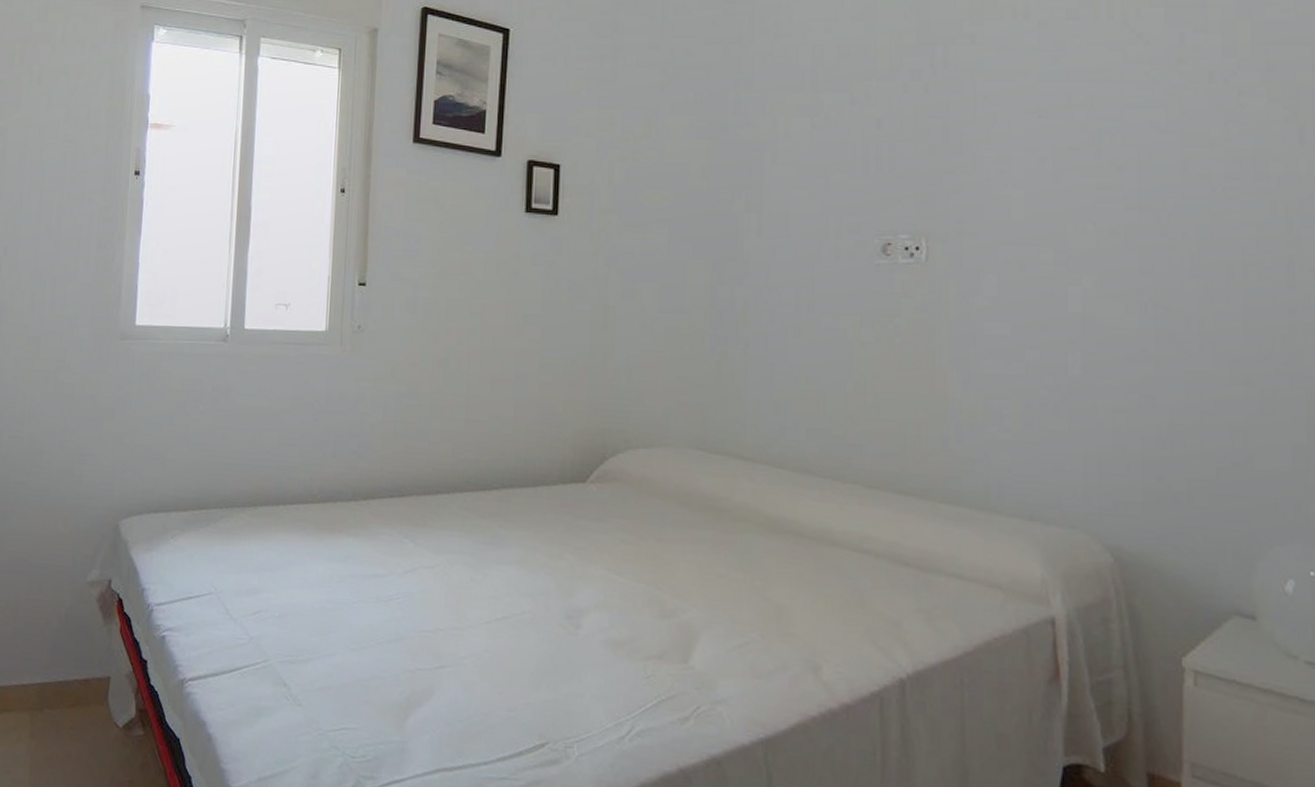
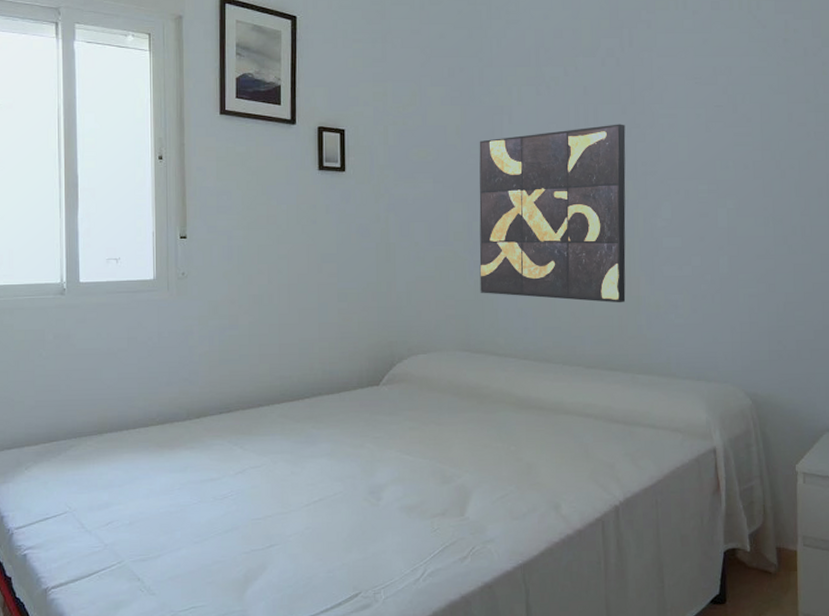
wall art: none [723,168,934,405] -> present [479,124,626,303]

